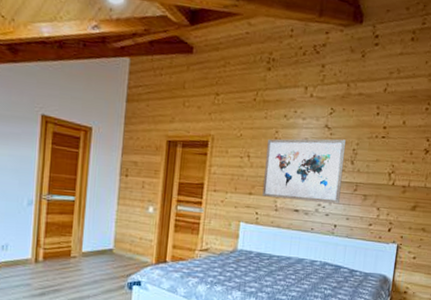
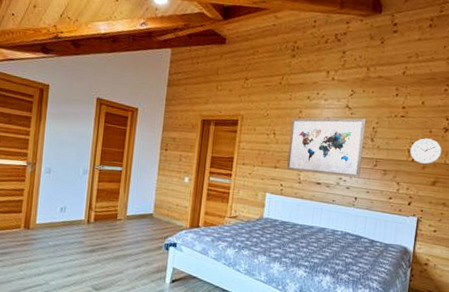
wall clock: none [390,160,423,189] -> present [410,138,442,165]

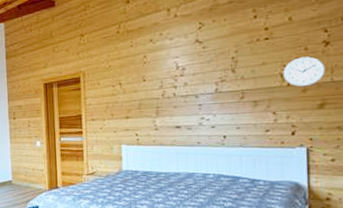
wall art: present [287,118,367,177] -> none [137,50,225,118]

